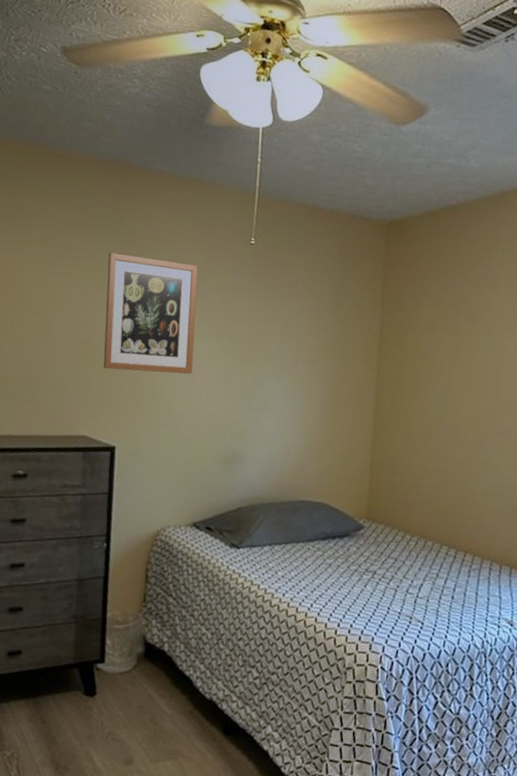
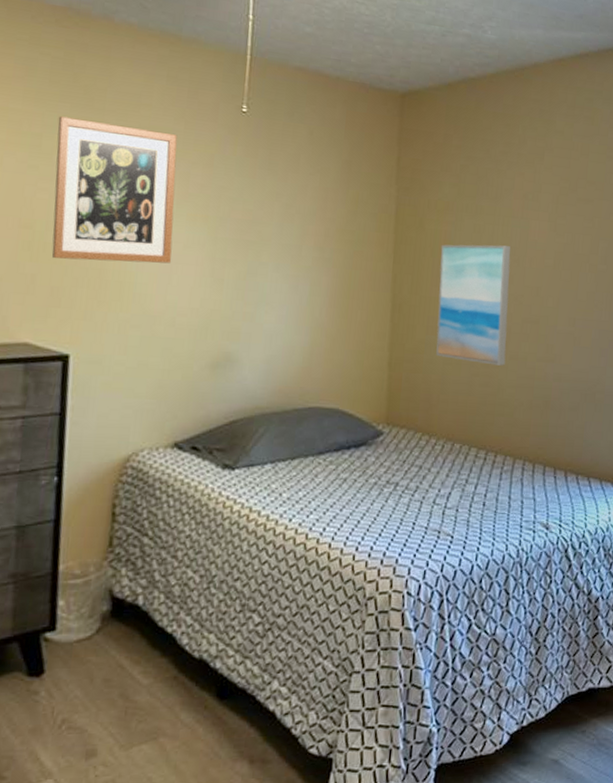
wall art: none [413,360,486,474] -> present [436,244,511,366]

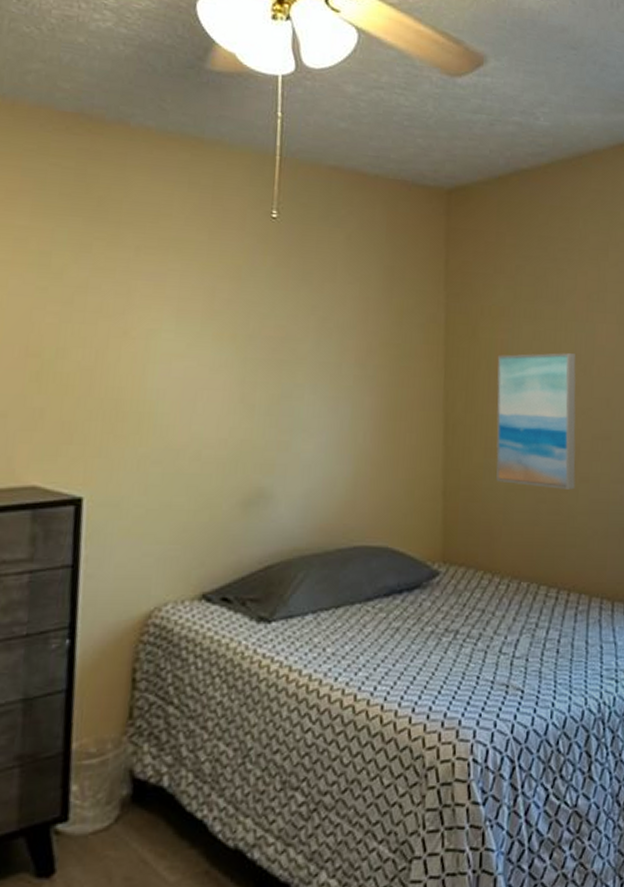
wall art: present [51,116,178,264] -> none [62,232,201,390]

